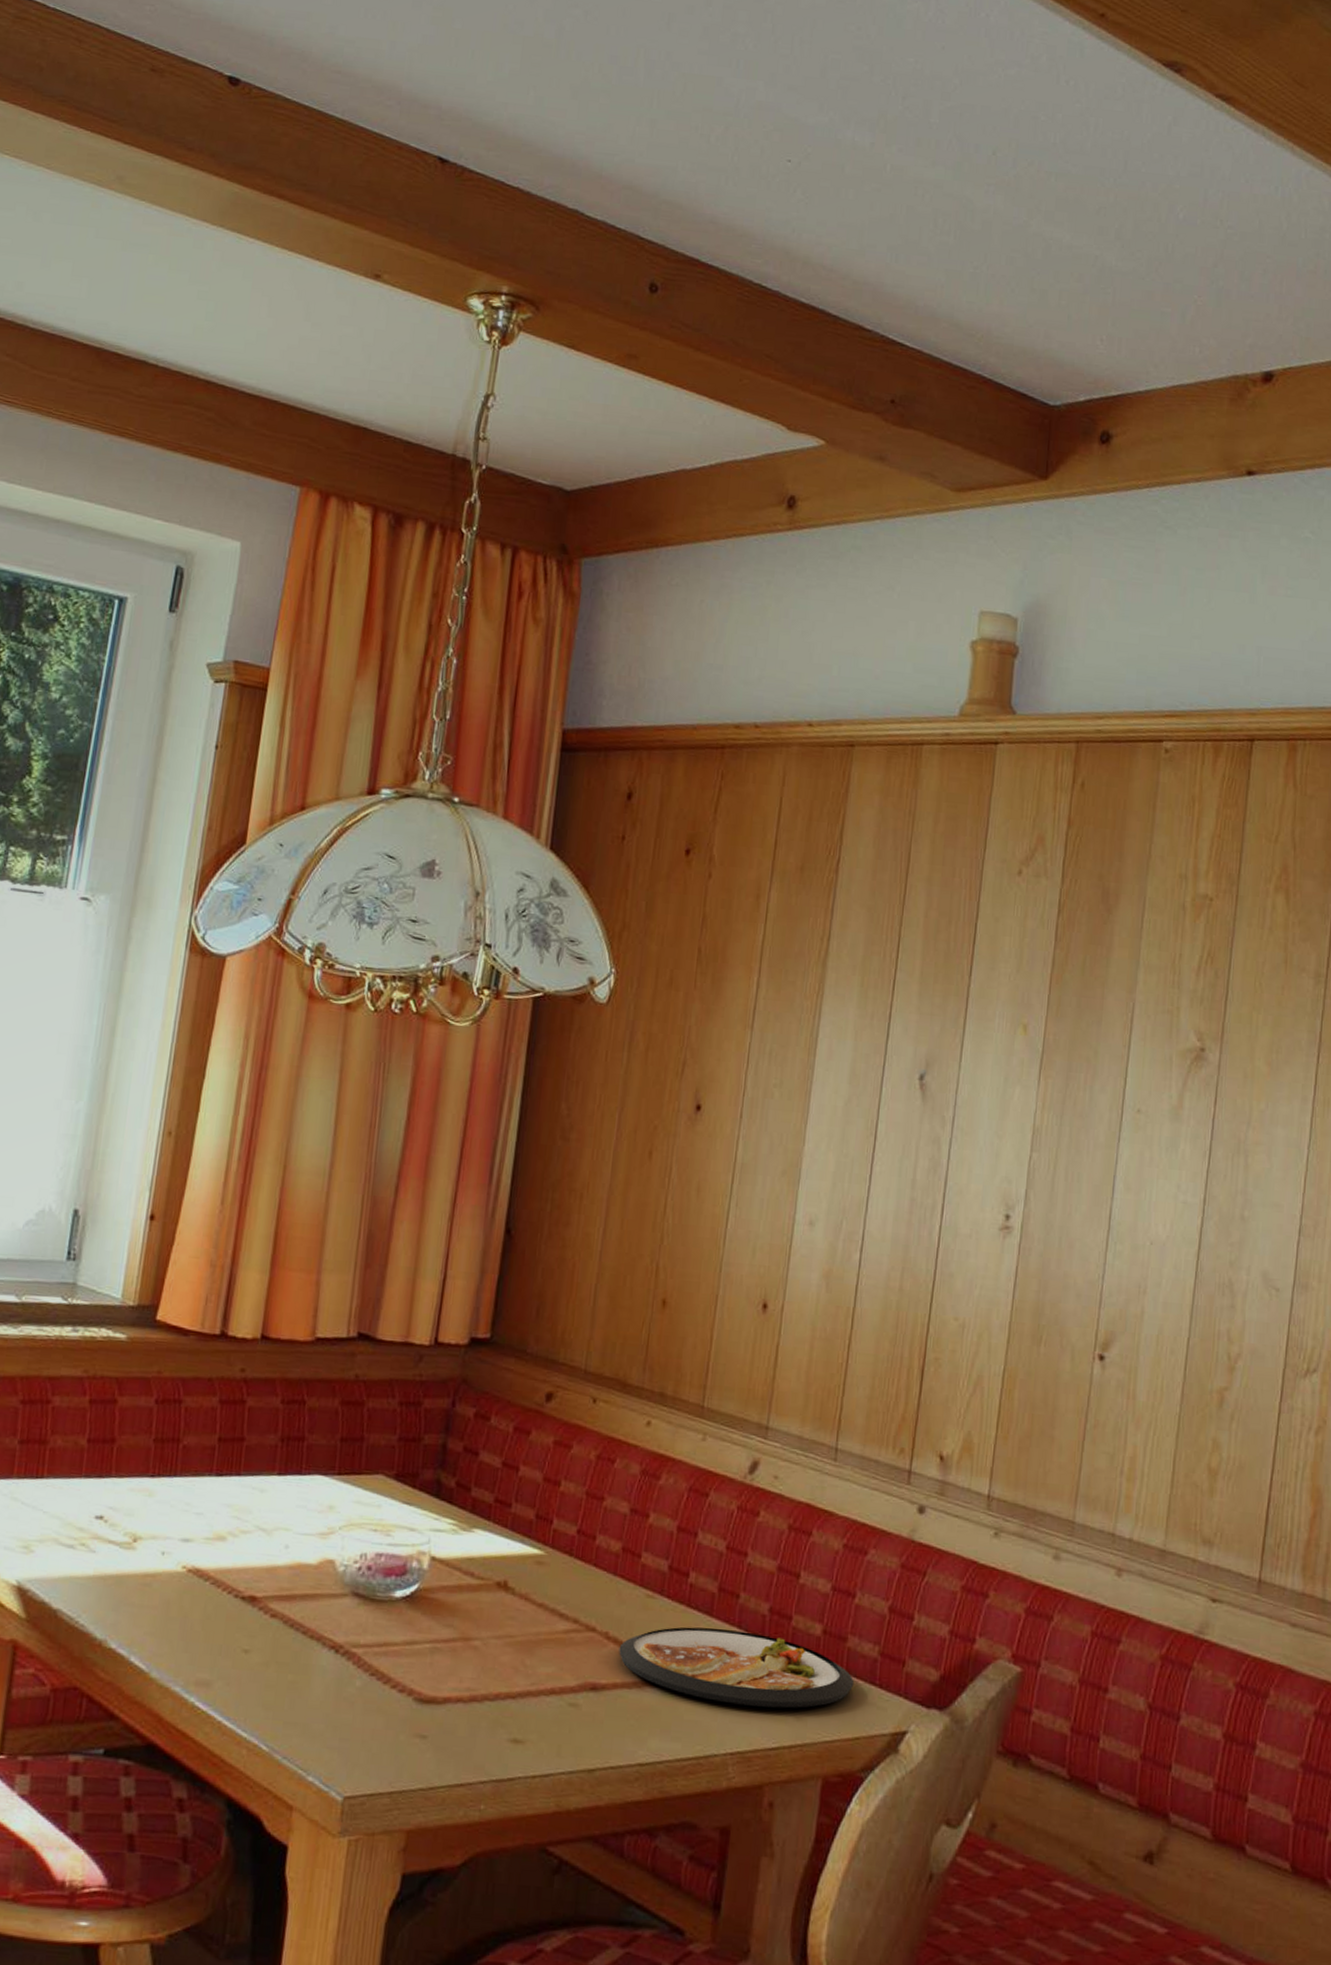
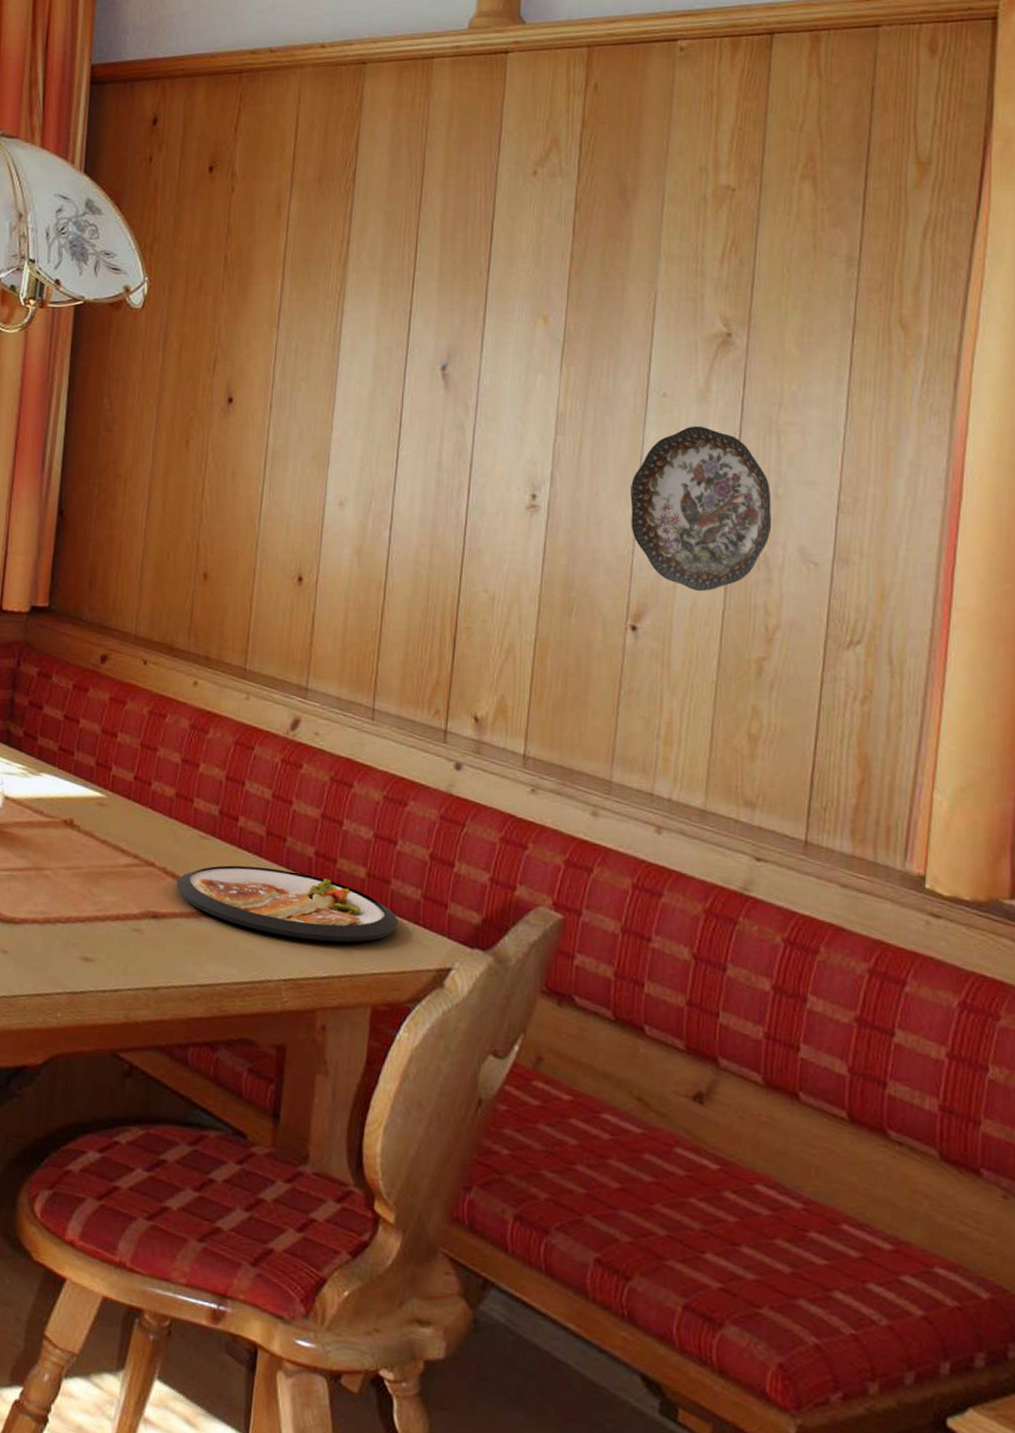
decorative plate: none [1102,1144,1238,1319] -> present [630,426,772,592]

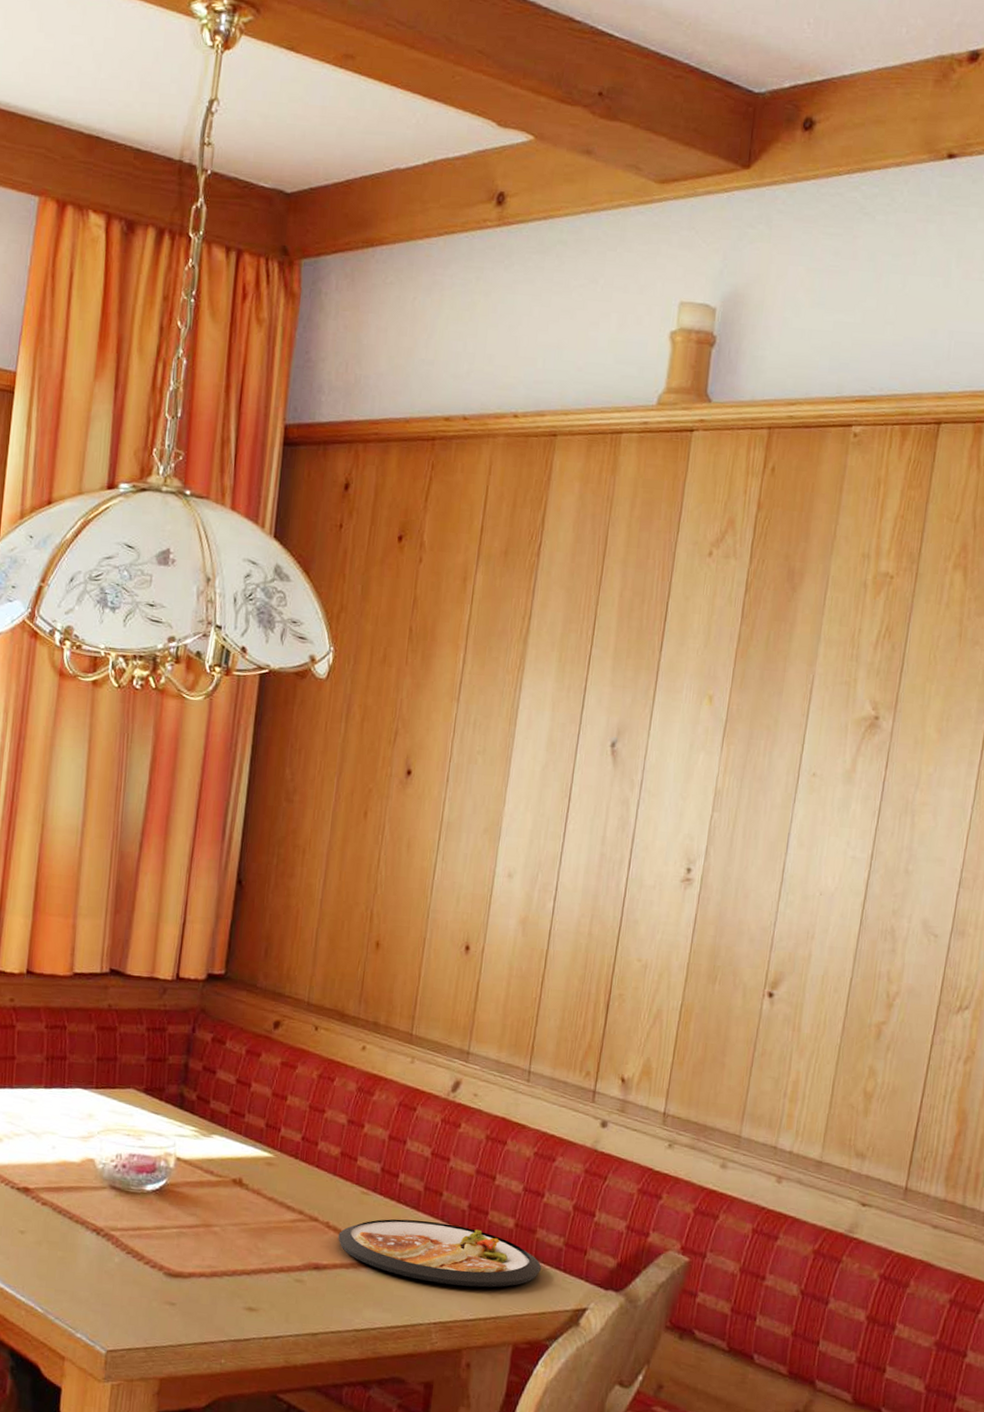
decorative plate: present [630,426,772,592] -> none [774,805,902,961]

